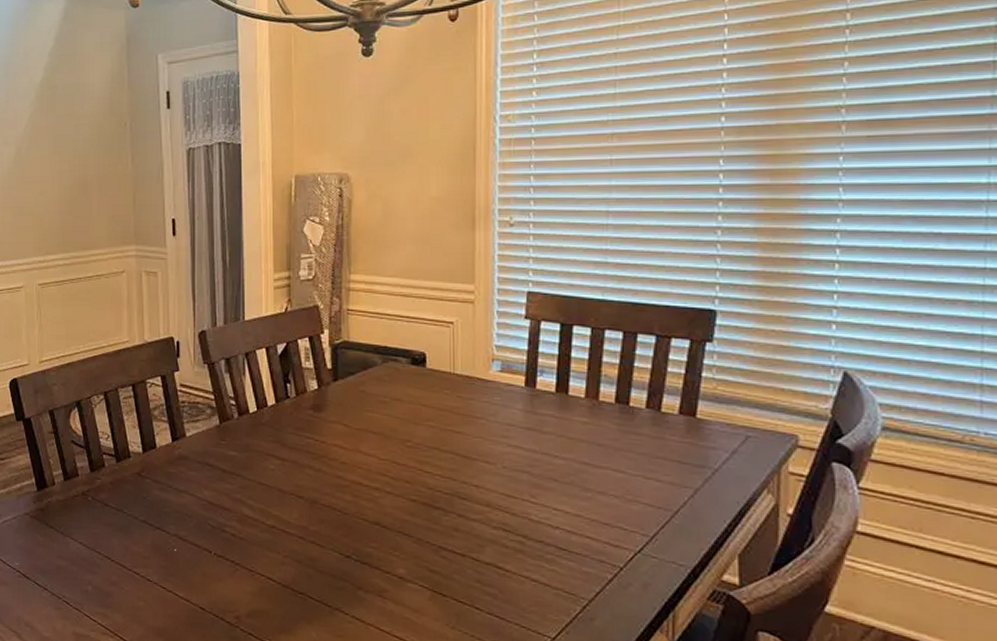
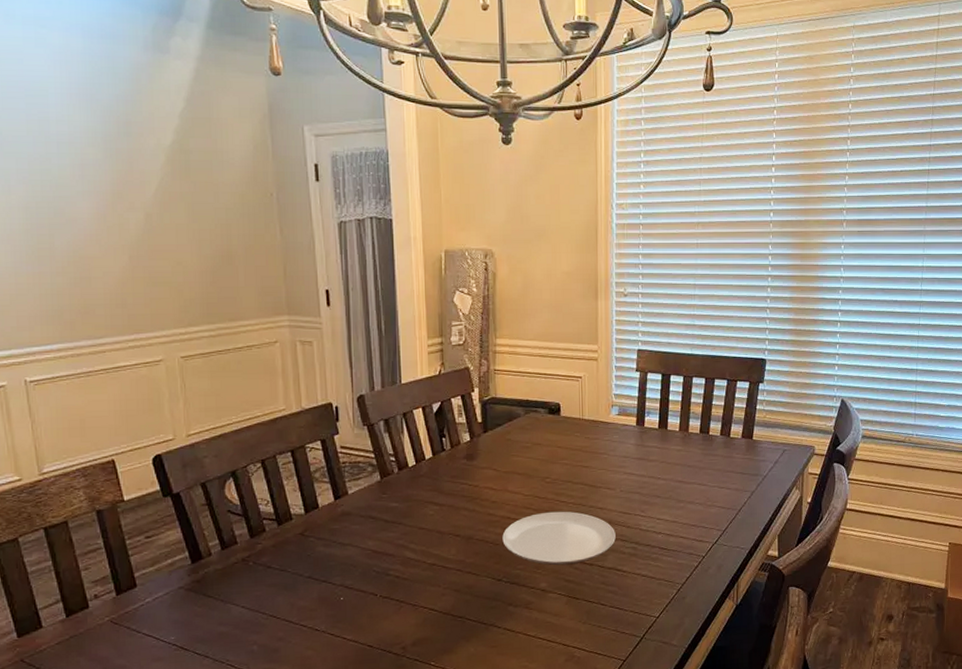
plate: none [352,482,496,552] -> present [502,511,616,566]

